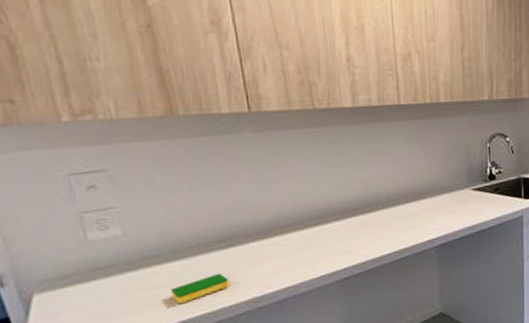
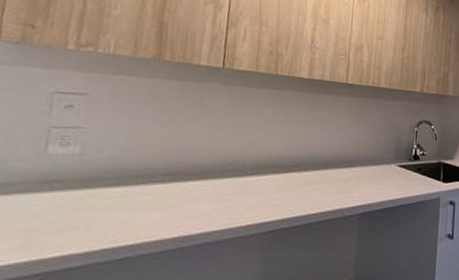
dish sponge: present [170,272,229,304] -> none [102,205,162,231]

